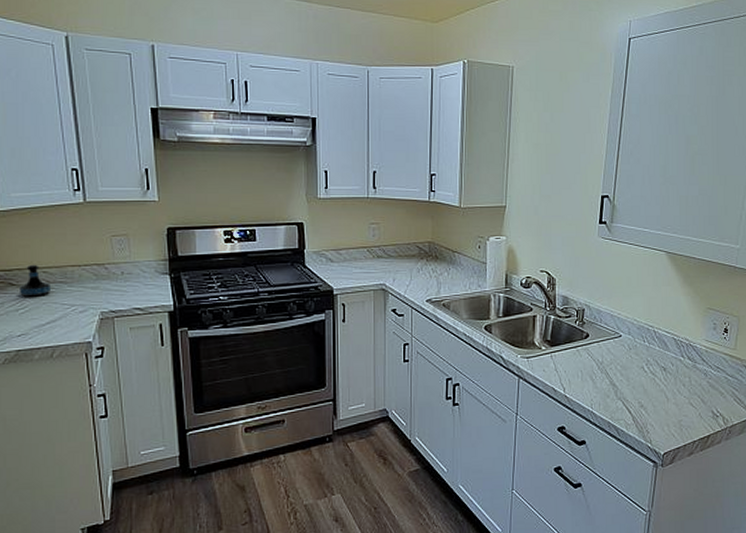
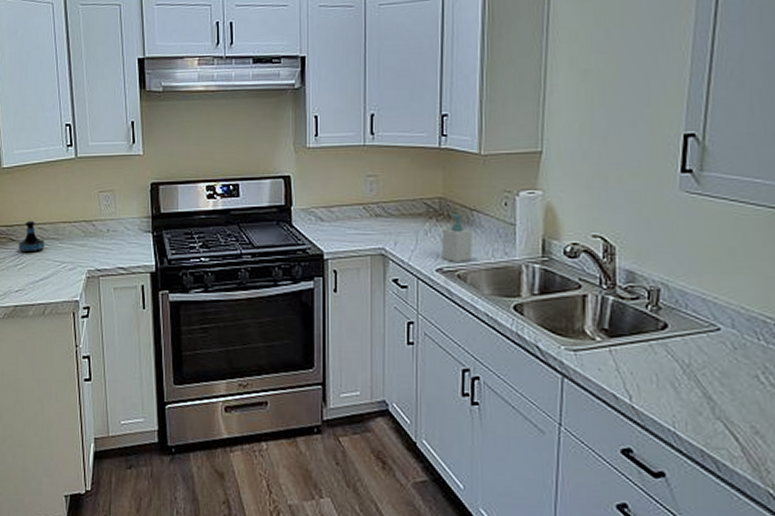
soap bottle: none [430,255,454,295] -> present [441,214,473,264]

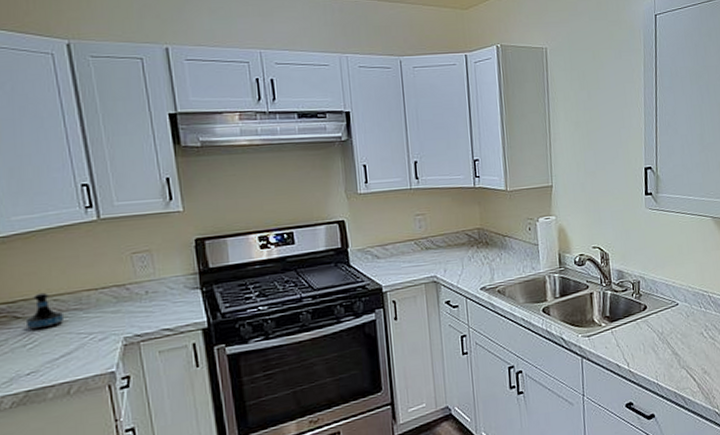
soap bottle: present [441,214,473,264] -> none [482,240,508,281]

